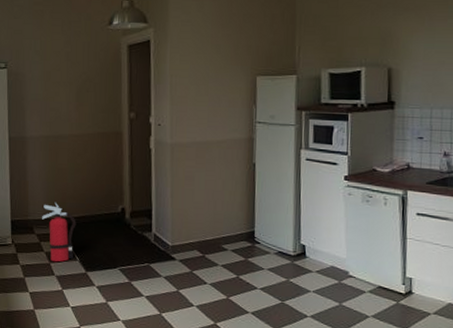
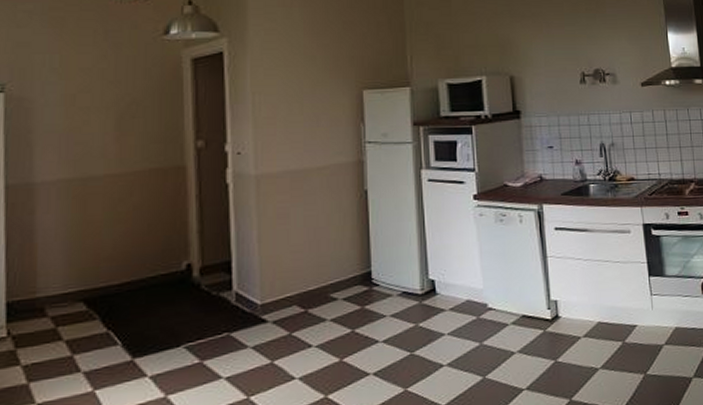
fire extinguisher: present [42,202,76,262] -> none [60,267,117,353]

